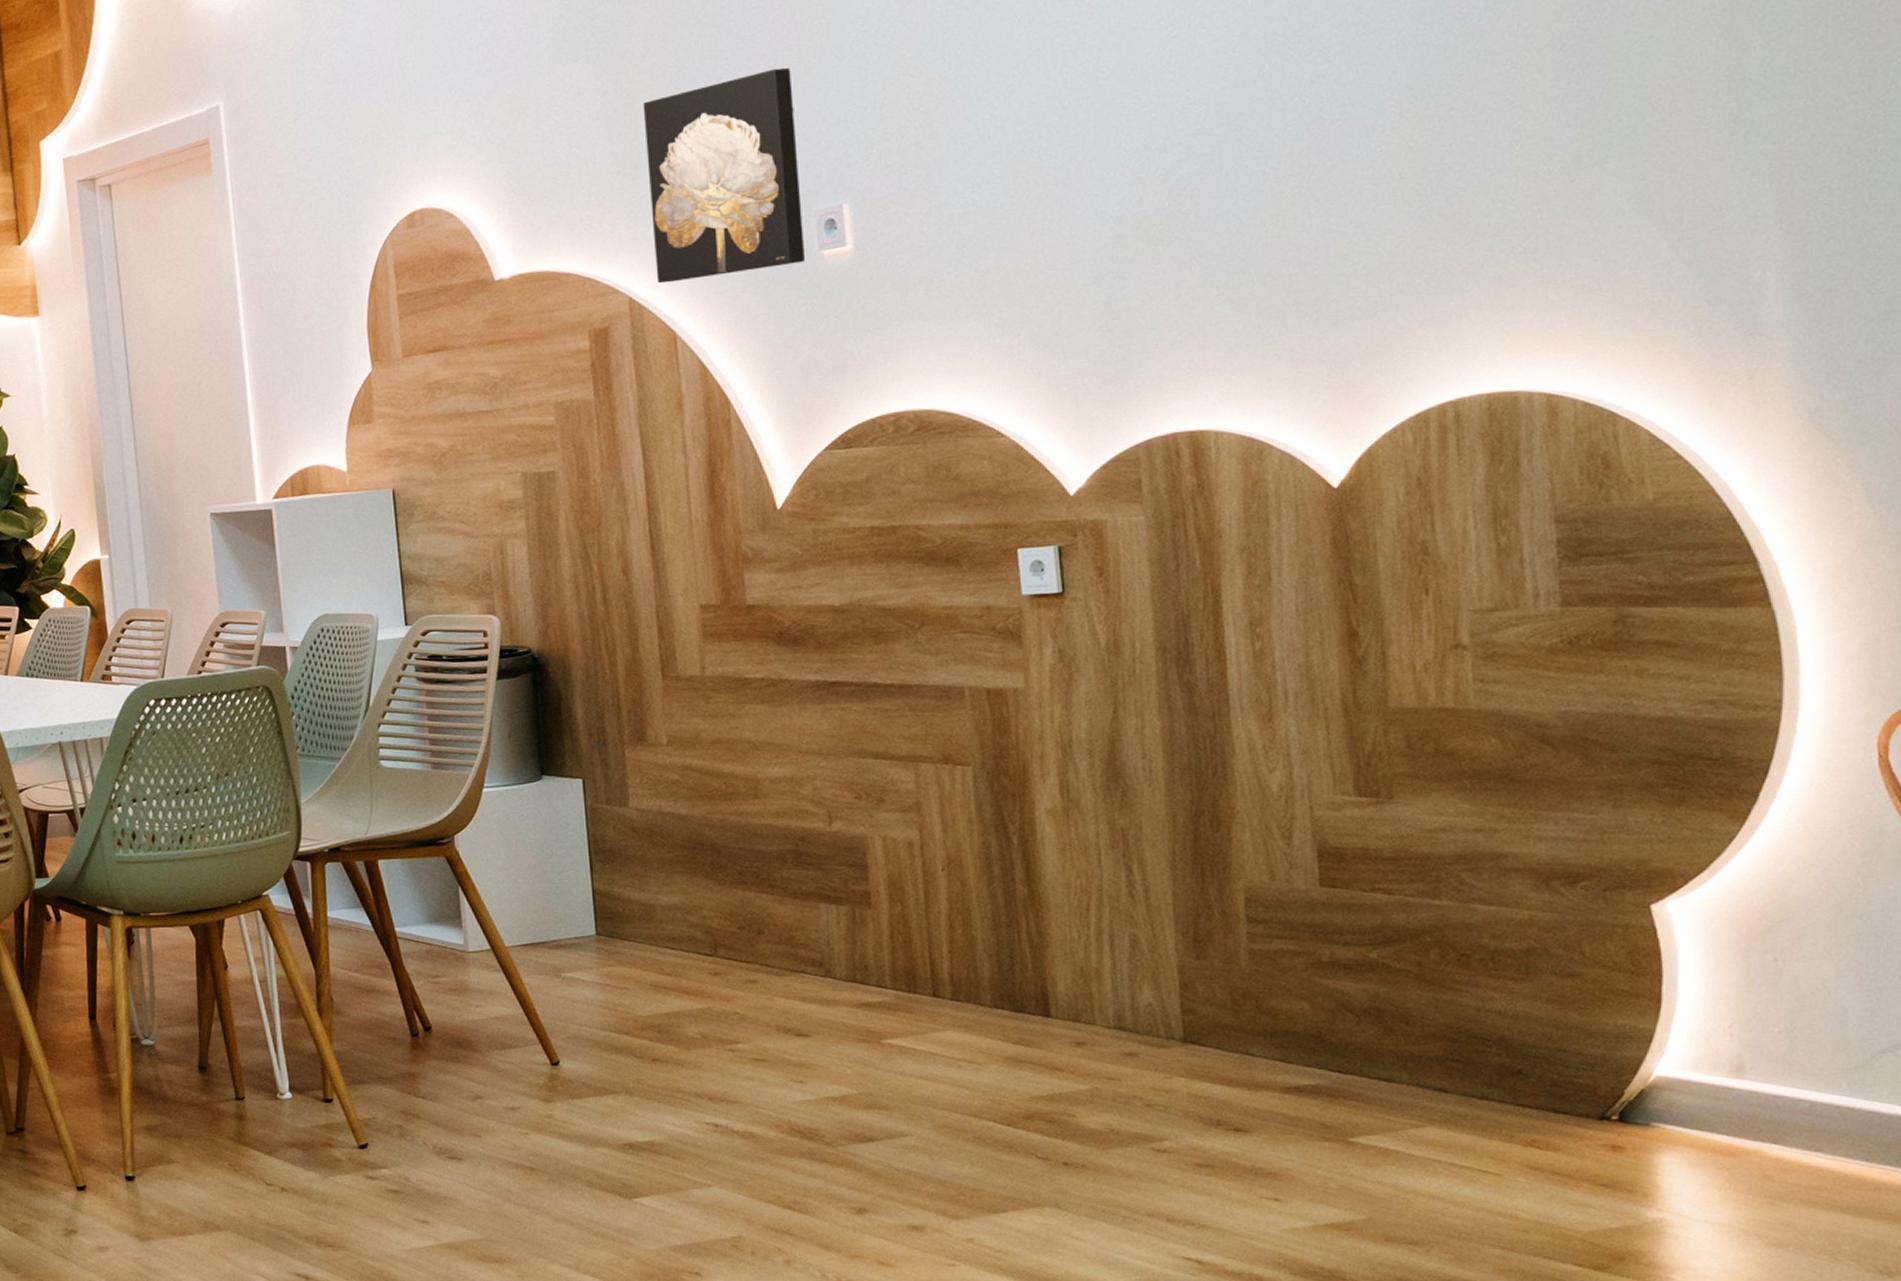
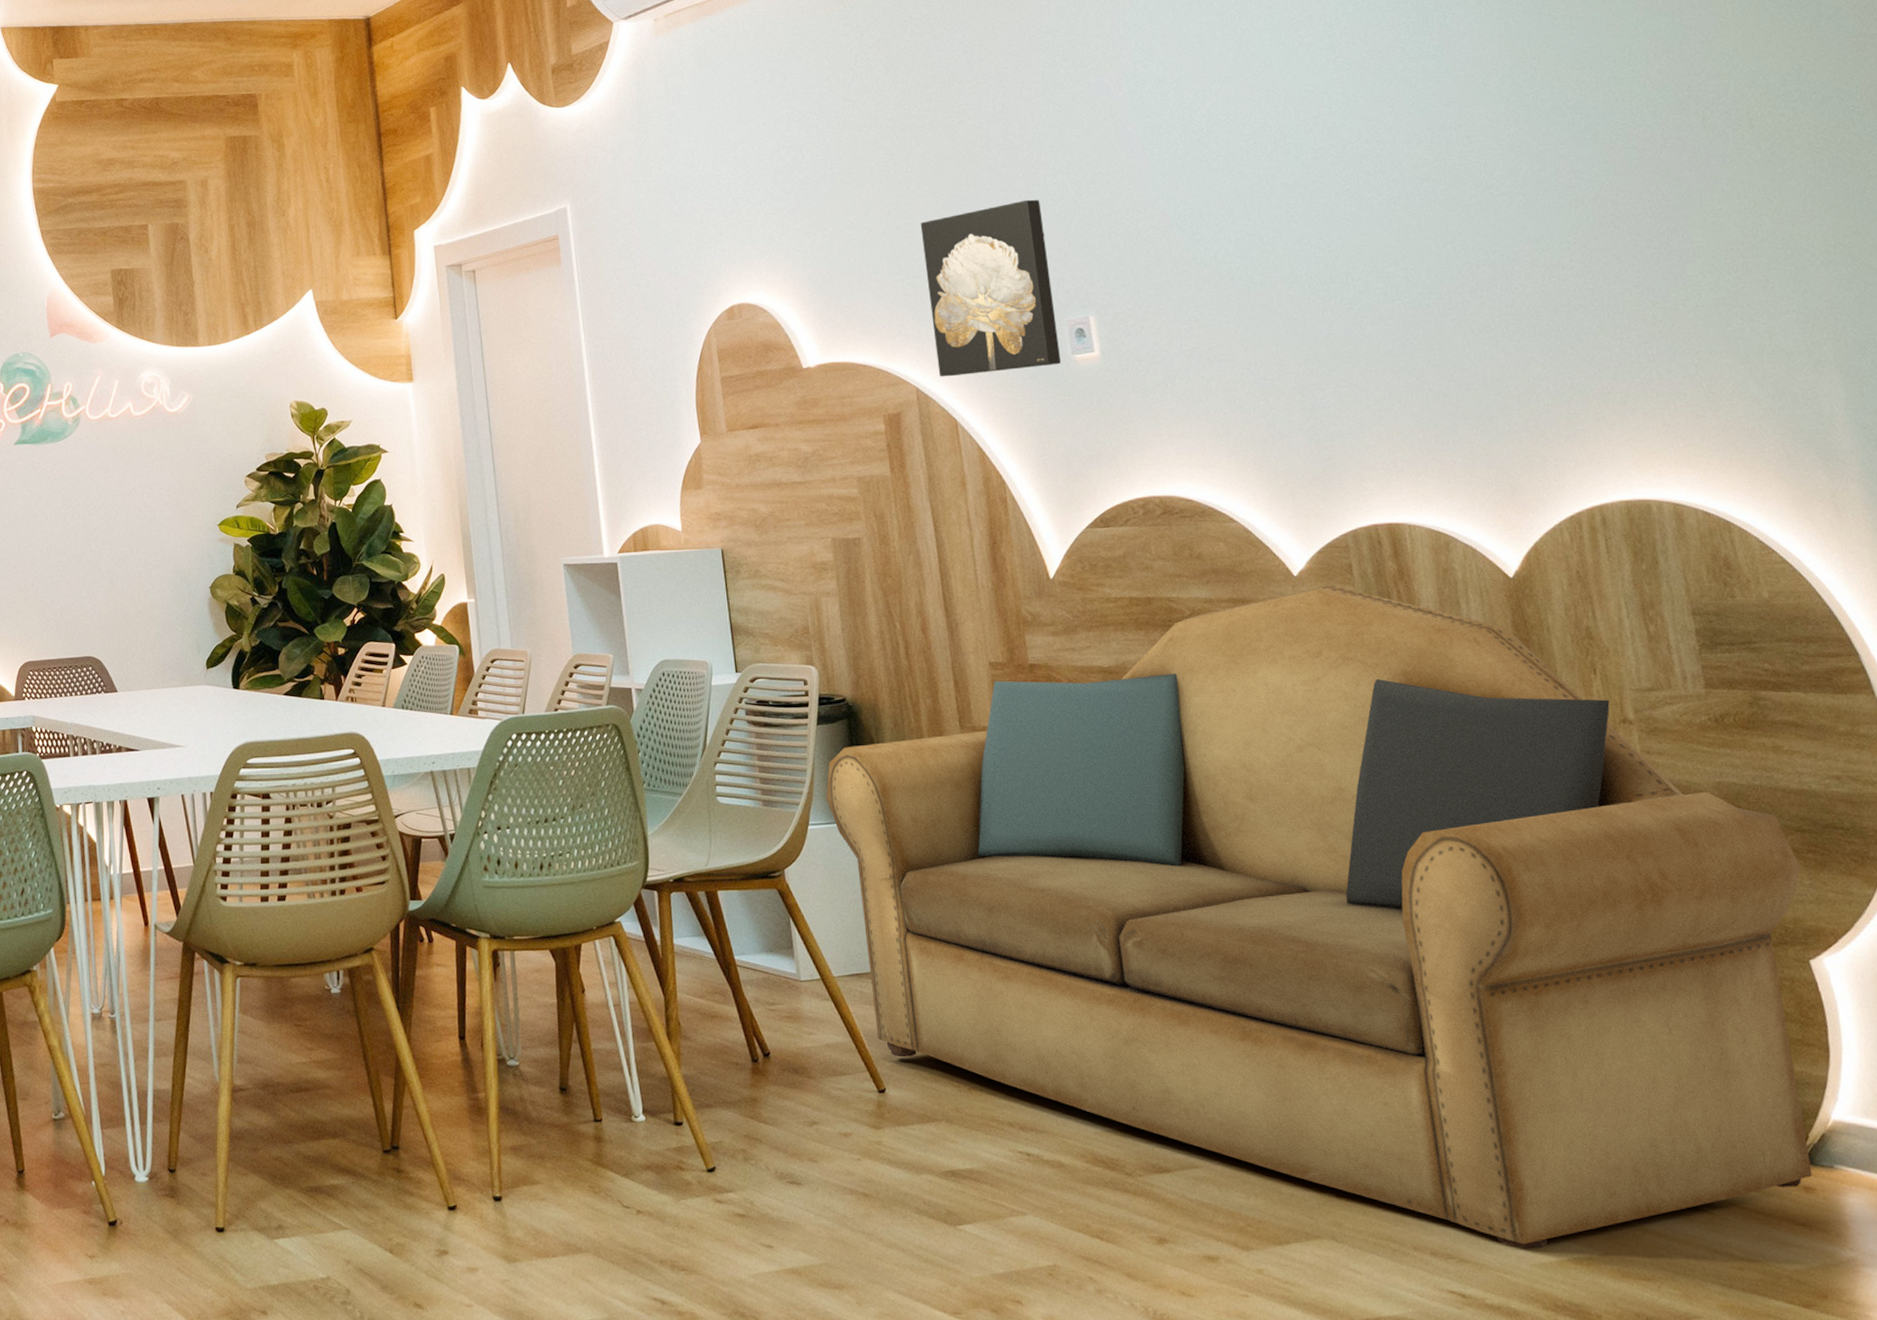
sofa: none [504,504,1654,1214] -> present [826,585,1813,1249]

